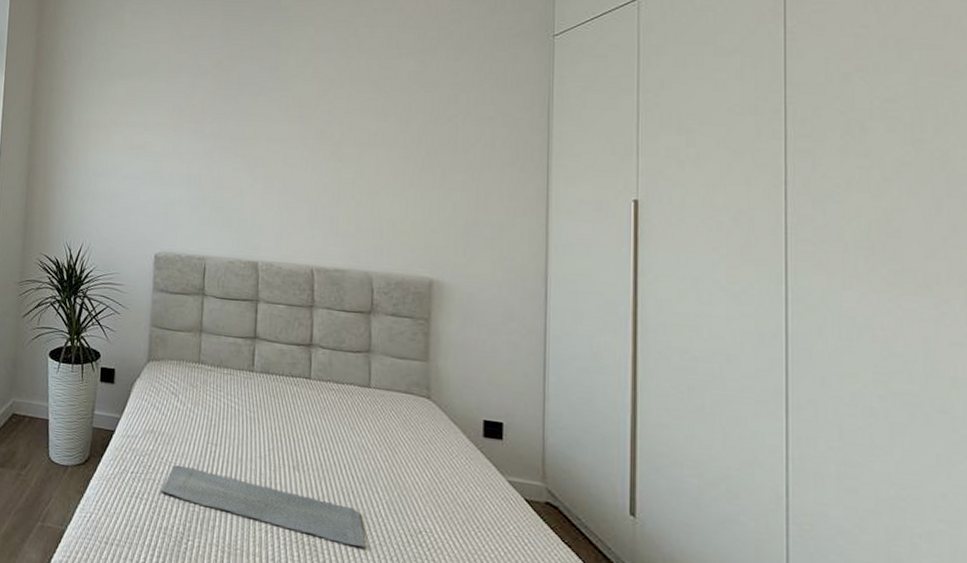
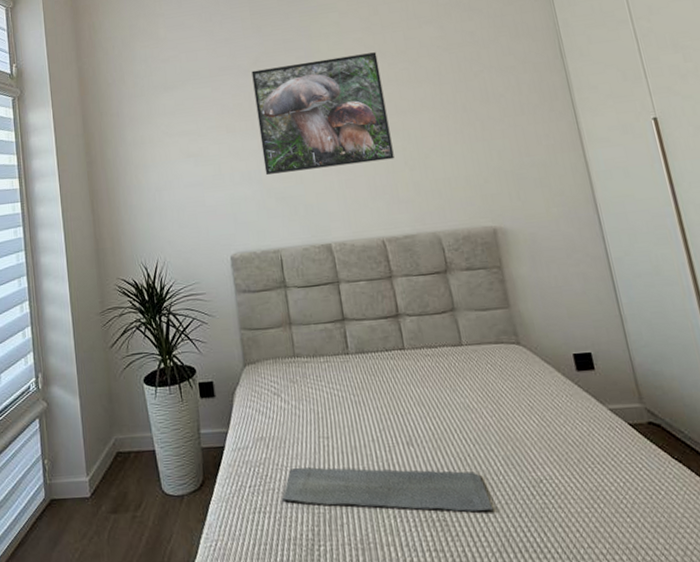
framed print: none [205,73,347,190] -> present [251,52,395,175]

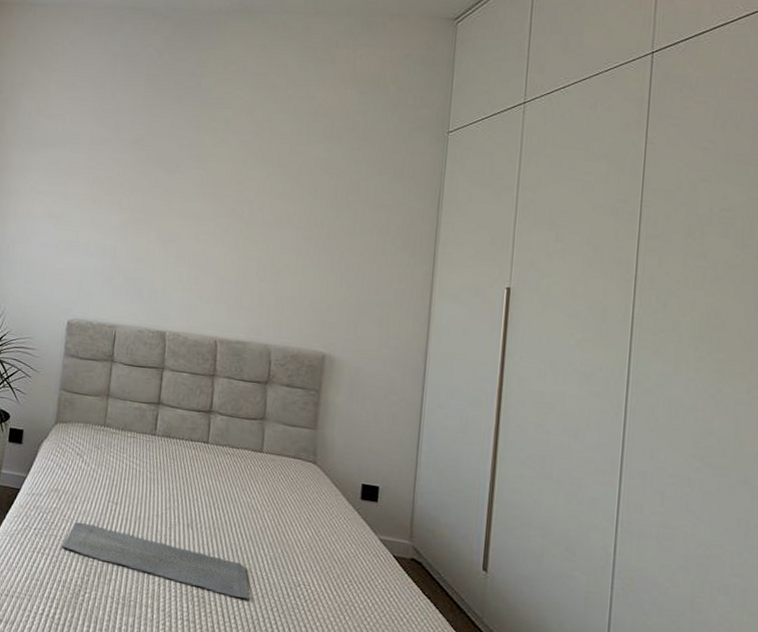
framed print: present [251,52,395,175] -> none [120,148,259,267]

